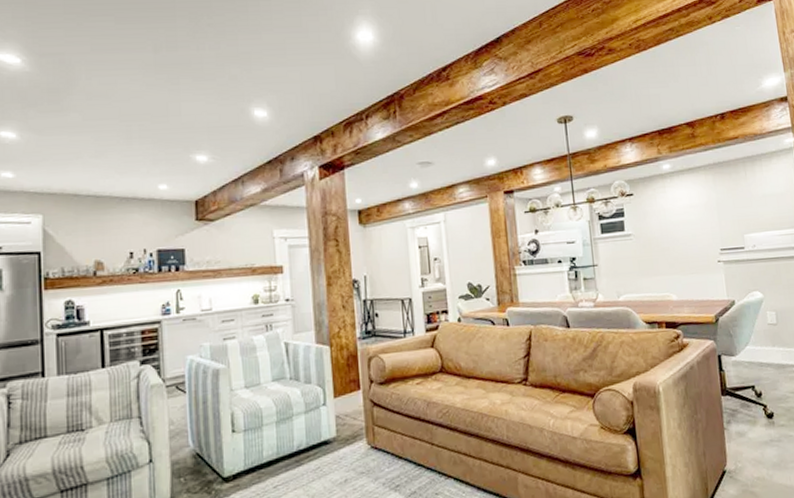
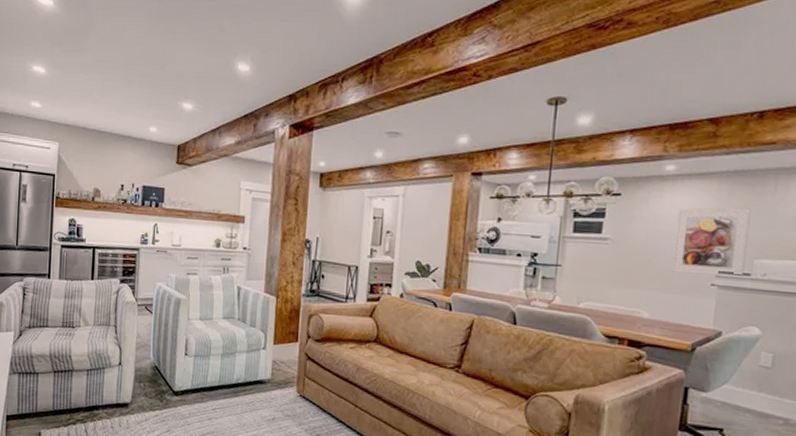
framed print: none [680,192,740,256] -> present [671,207,752,278]

